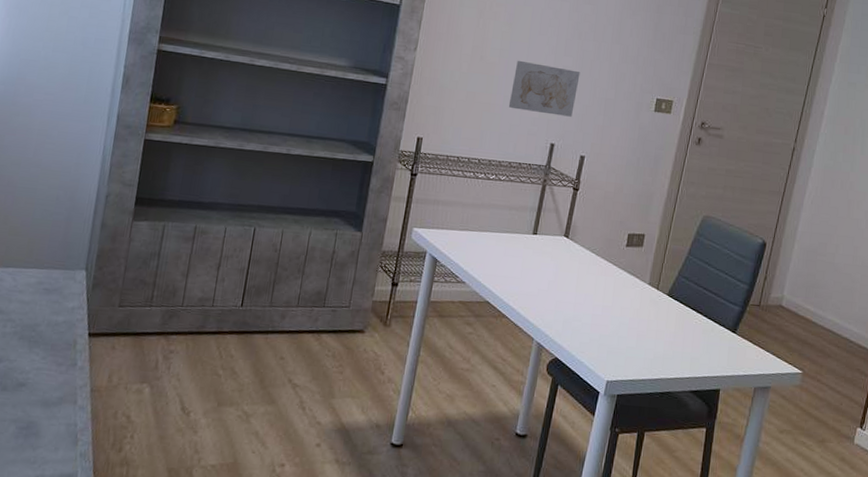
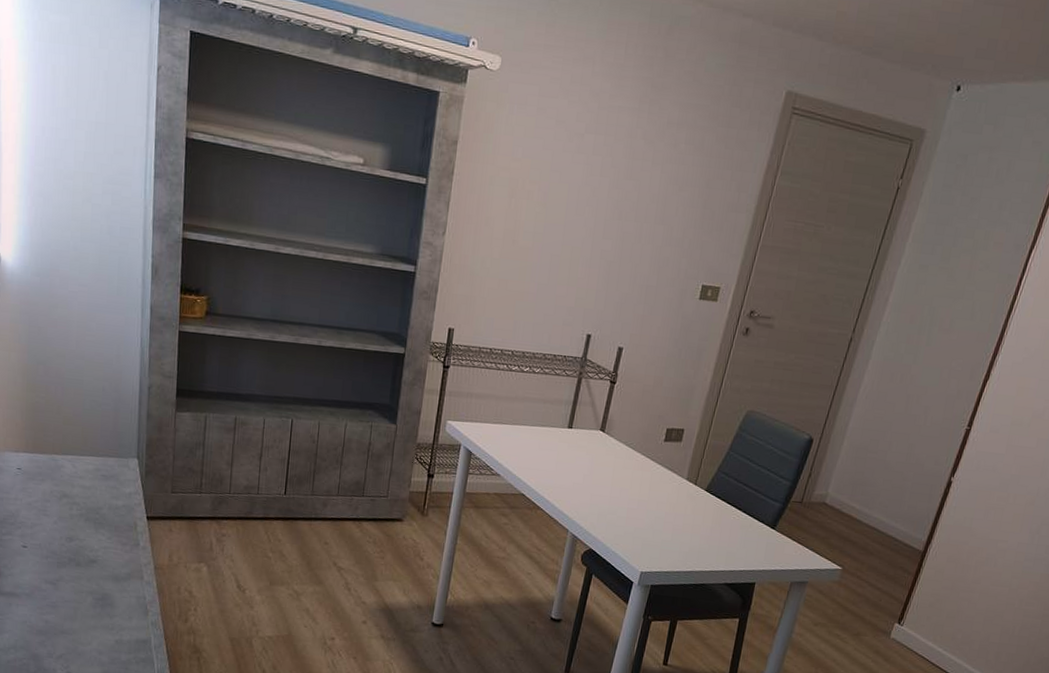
wall art: present [508,60,580,117] -> none [542,244,620,306]

